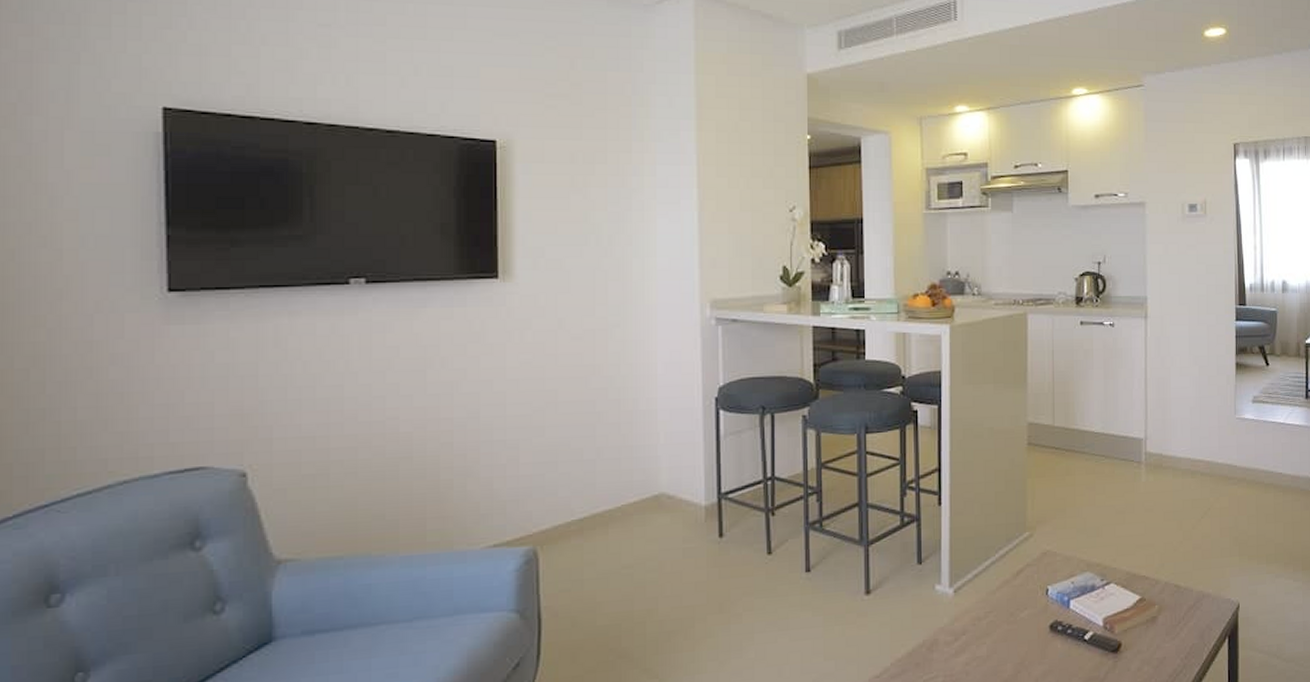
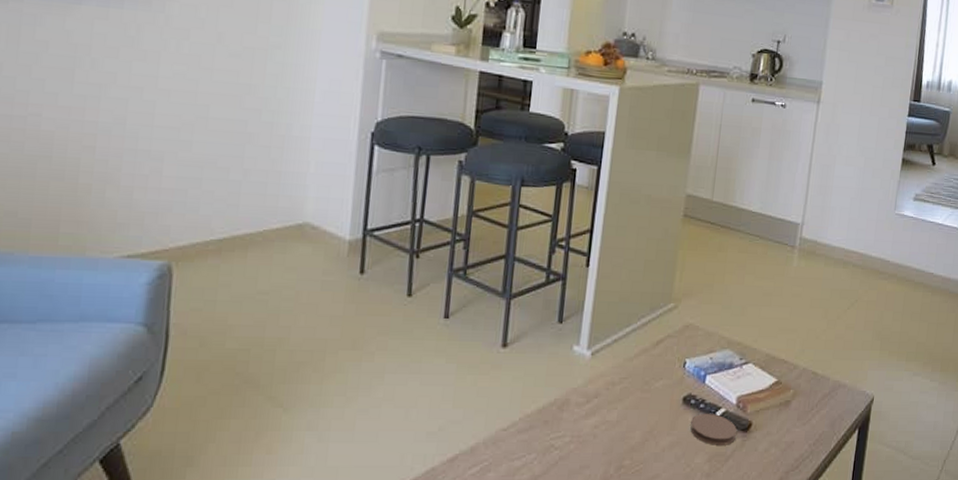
coaster: none [1061,638,1107,670] -> present [690,414,737,445]

